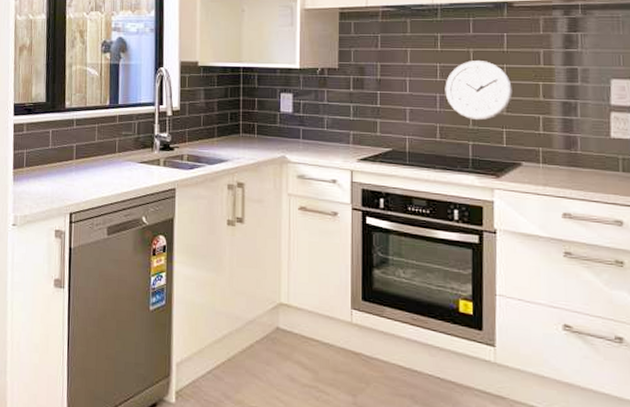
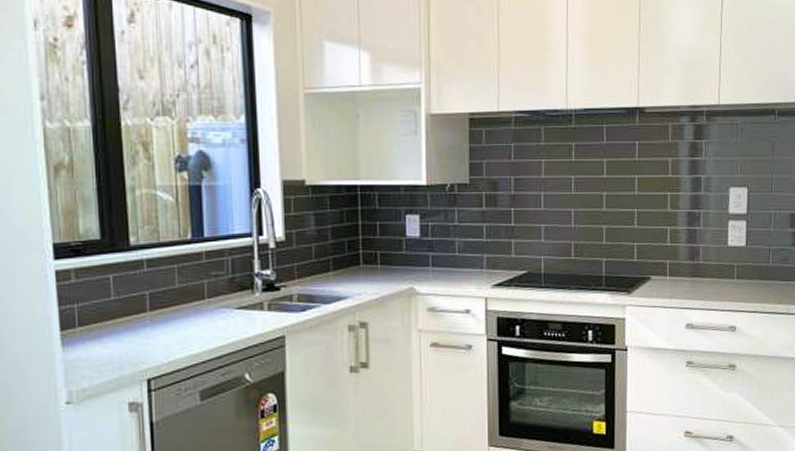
wall clock: present [445,61,512,121] -> none [579,171,643,236]

